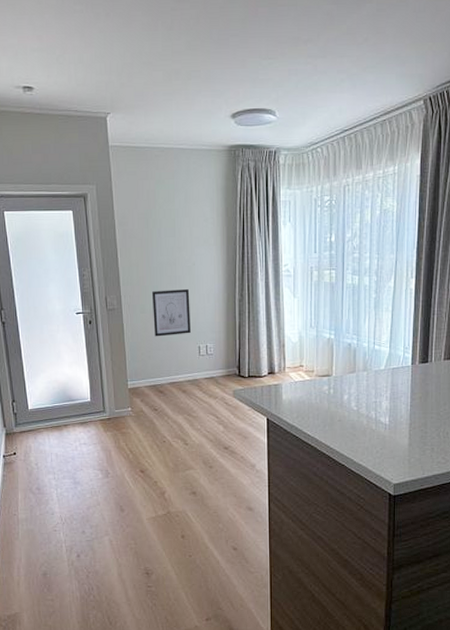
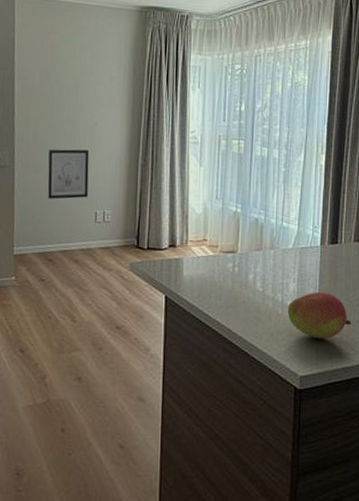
fruit: none [380,408,442,450] -> present [287,292,352,339]

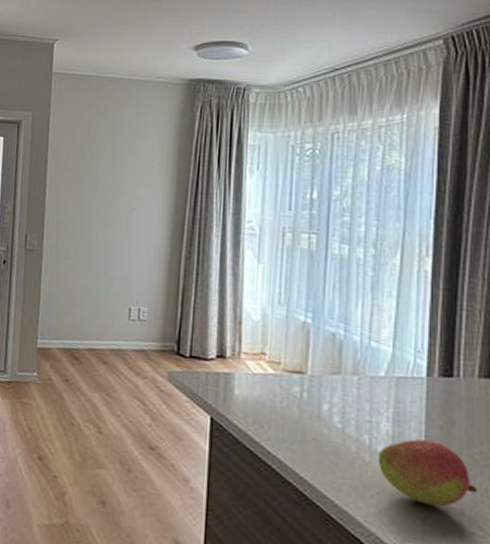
wall art: present [47,149,90,199] -> none [77,234,125,291]

